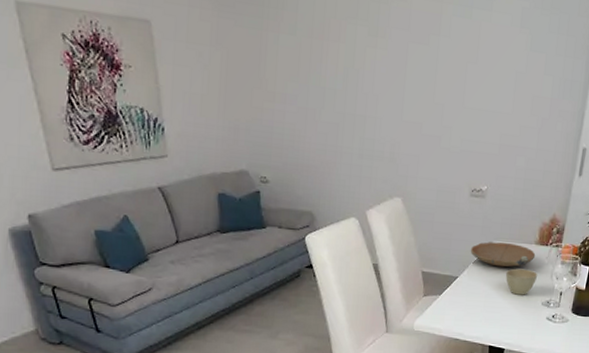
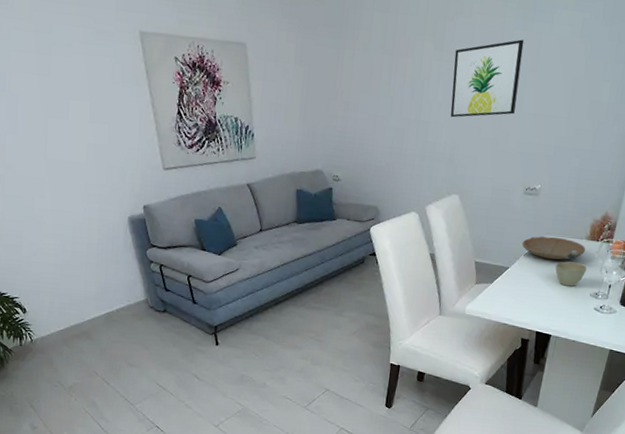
wall art: none [388,27,464,112] -> present [450,39,524,118]

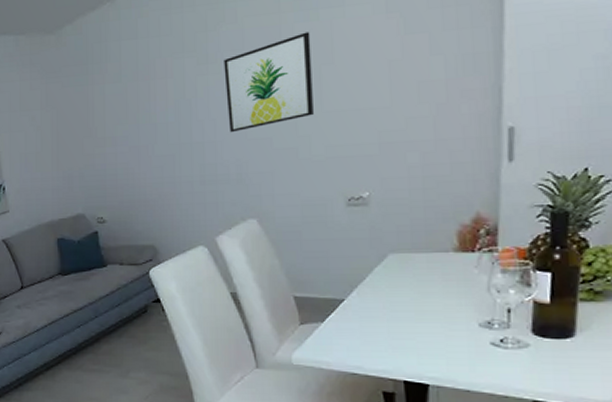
bowl: present [521,236,586,260] -> none [356,253,457,284]
cup: present [555,261,588,287] -> none [413,283,466,316]

